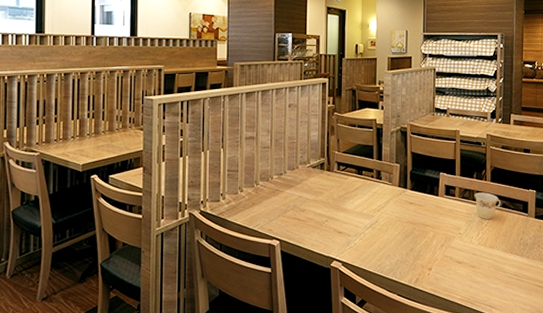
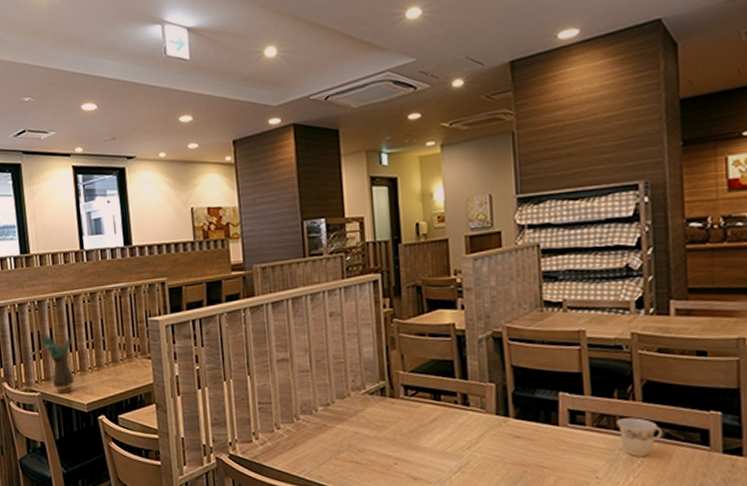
vase: none [45,104,74,155] -> present [40,335,75,394]

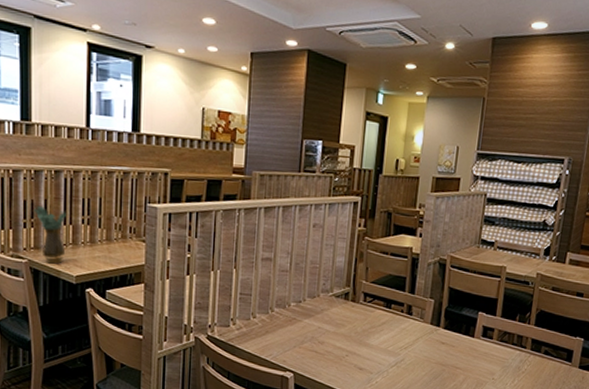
teacup: present [616,418,663,456] -> none [514,336,543,366]

